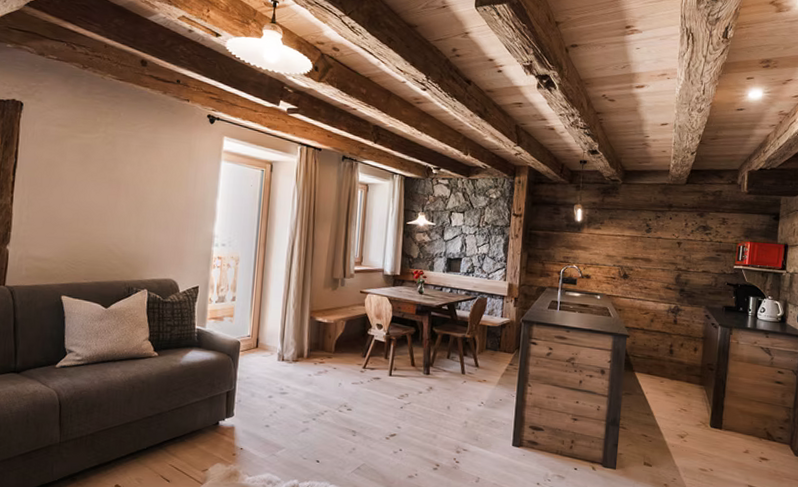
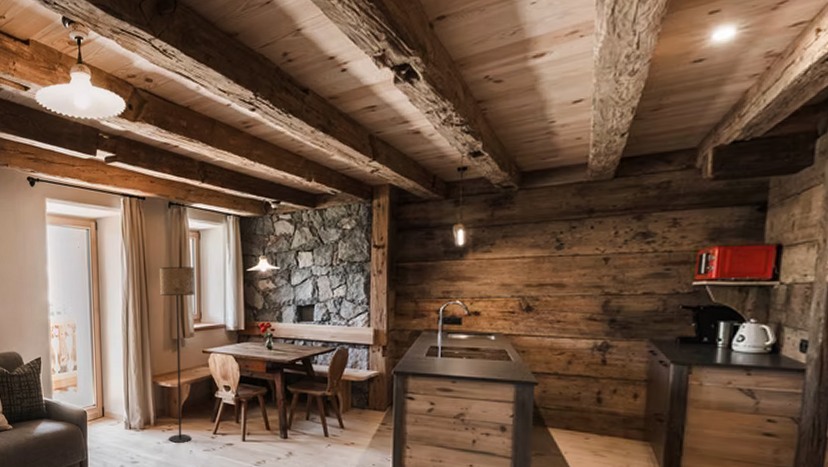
floor lamp: none [320,212,361,376] -> present [159,267,195,443]

